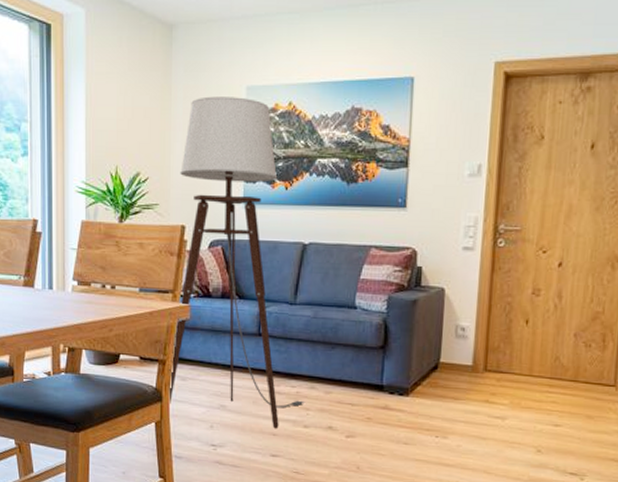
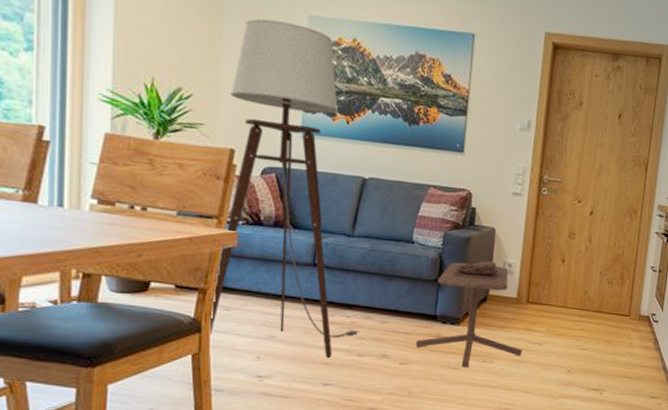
side table: none [362,324,481,443] -> present [415,260,523,368]

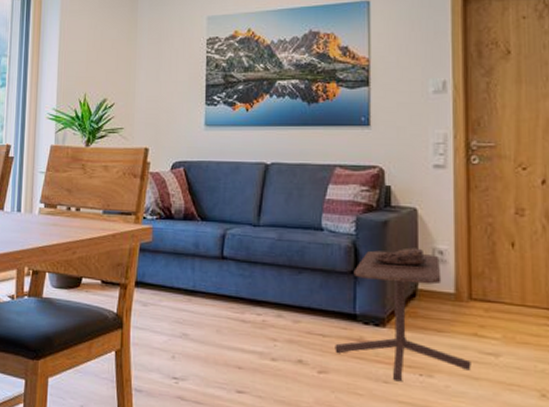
floor lamp: present [210,18,359,359] -> none [130,26,271,362]

